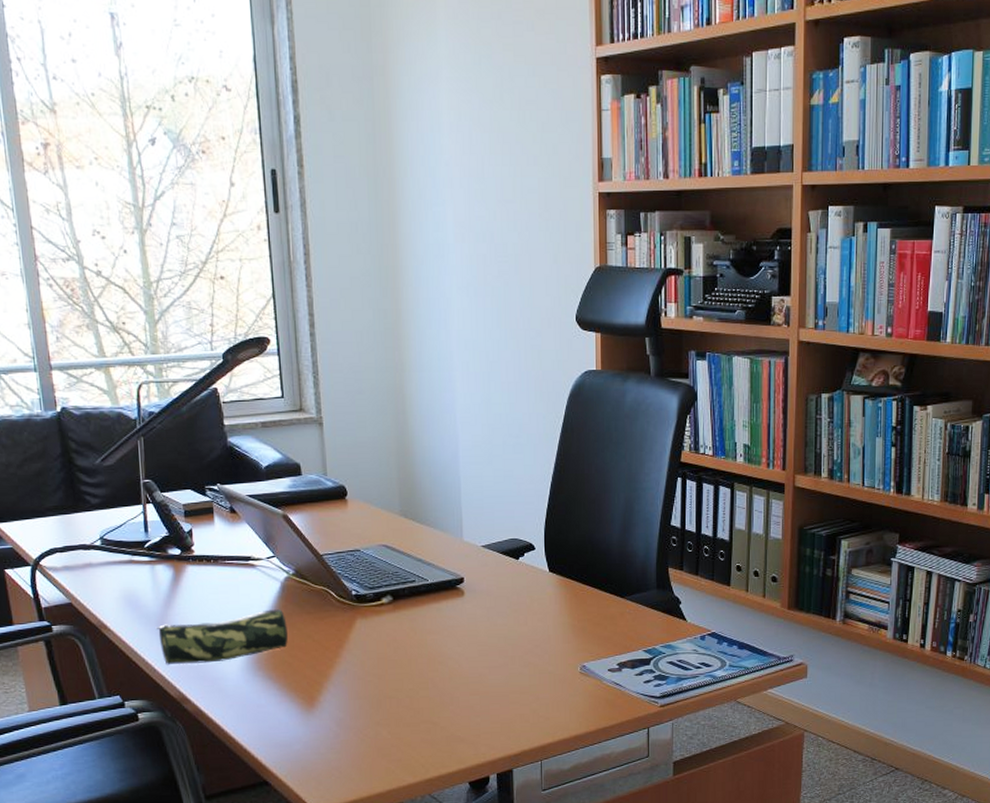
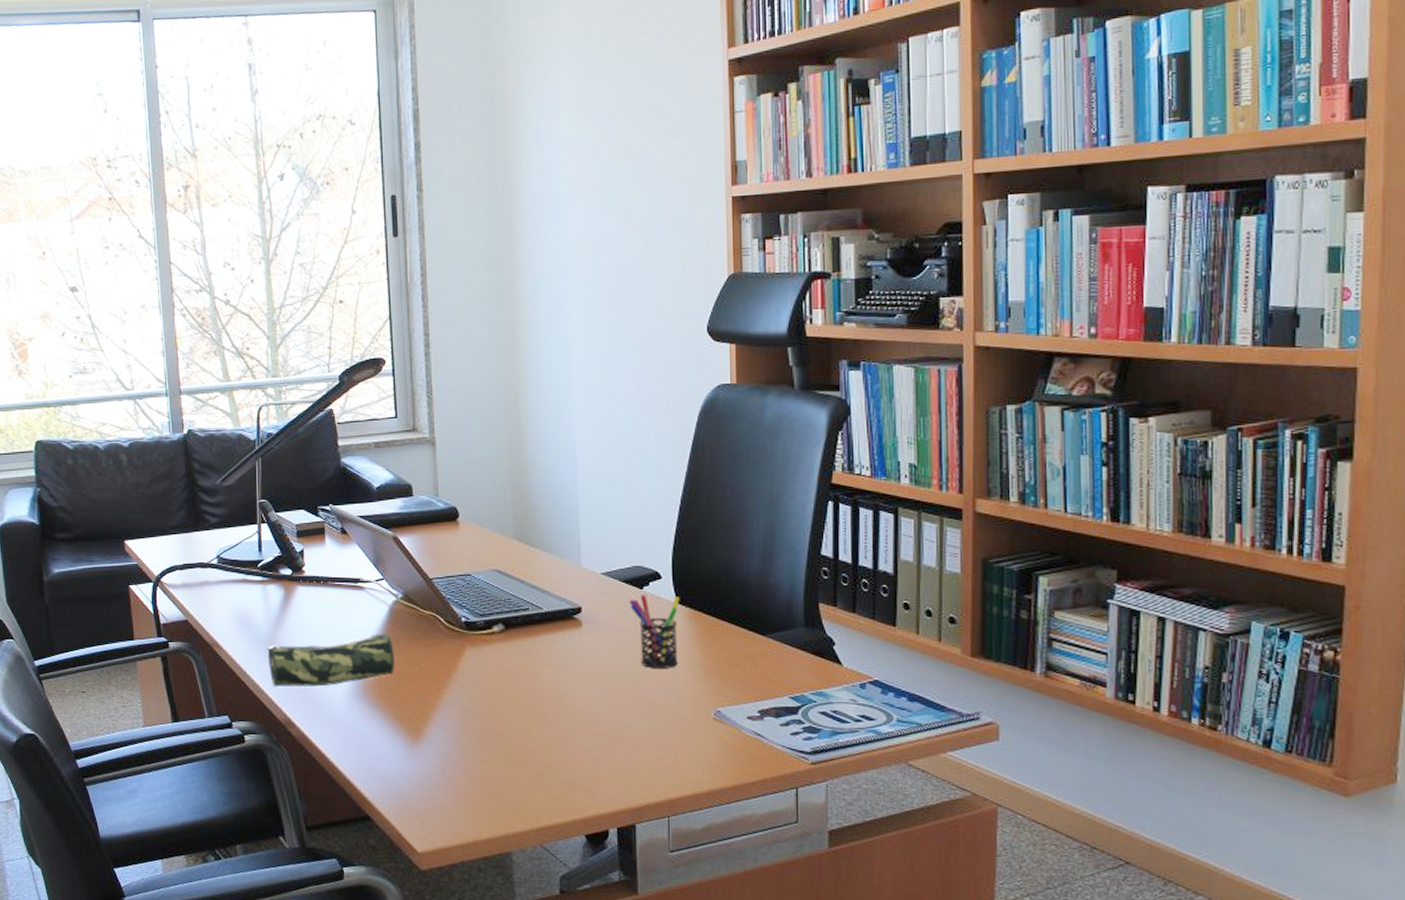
pen holder: none [506,565,551,631] -> present [628,595,680,668]

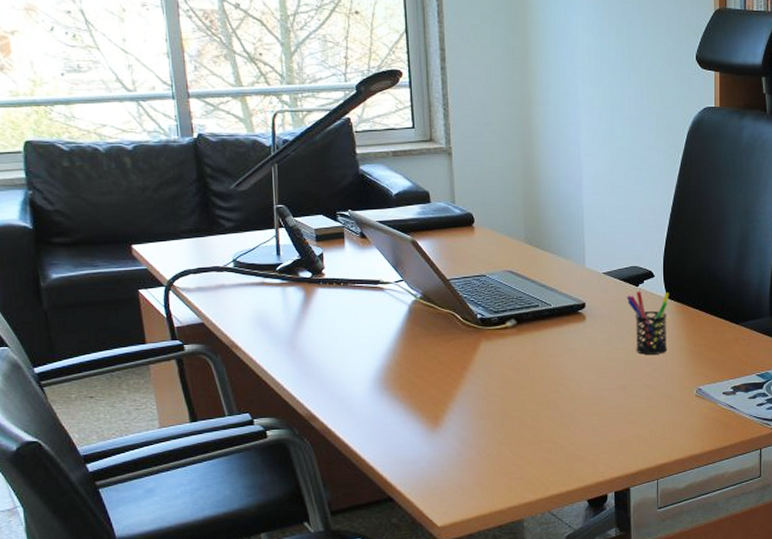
pencil case: present [265,634,394,687] -> none [285,331,414,385]

